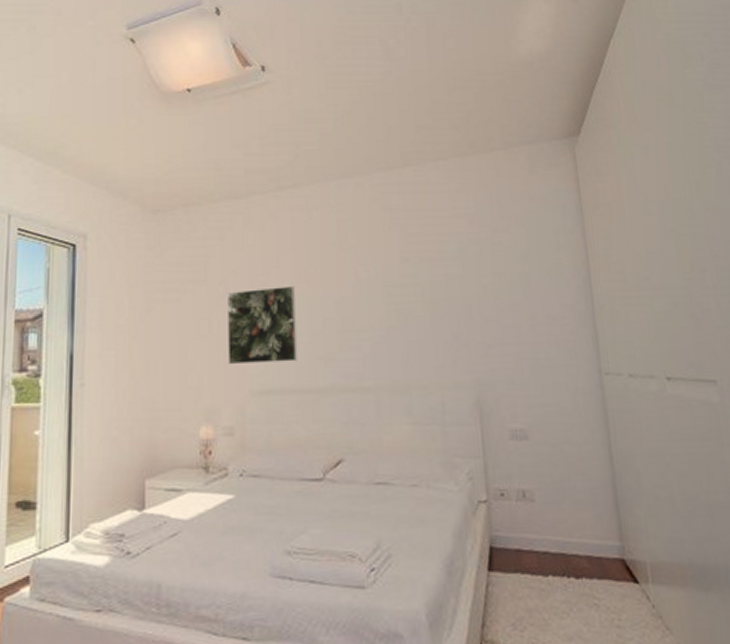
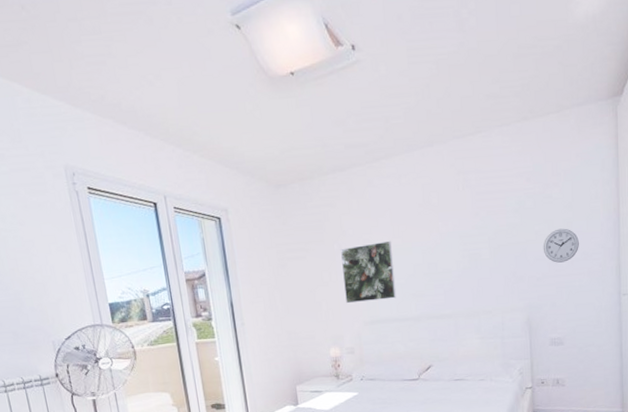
wall clock: none [493,283,541,327] -> present [543,228,579,263]

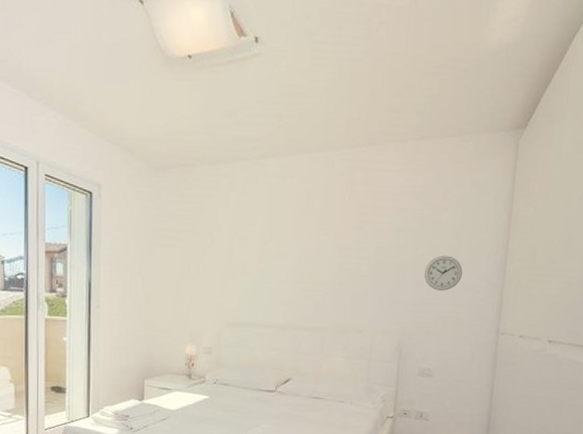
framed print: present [340,240,397,304] -> none [210,241,267,303]

